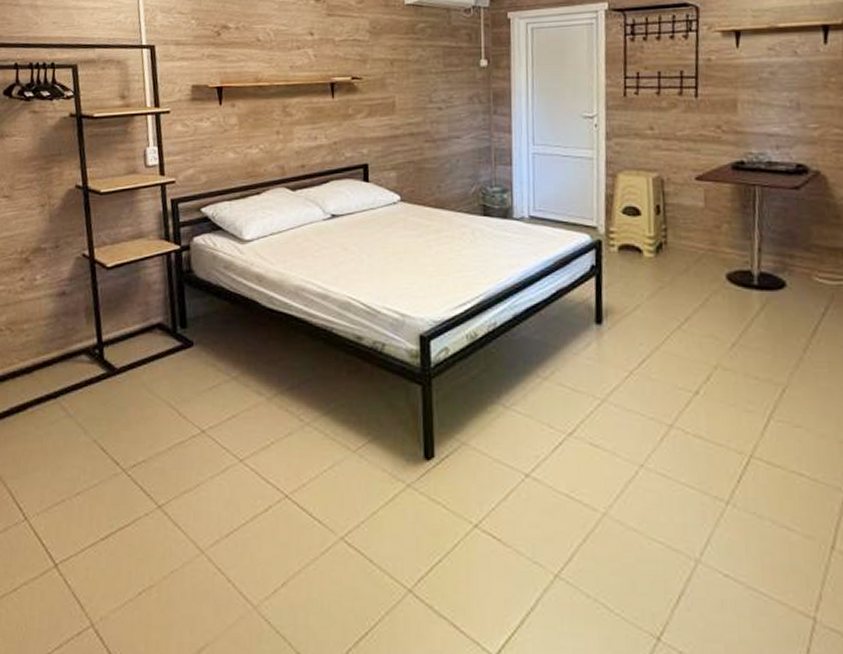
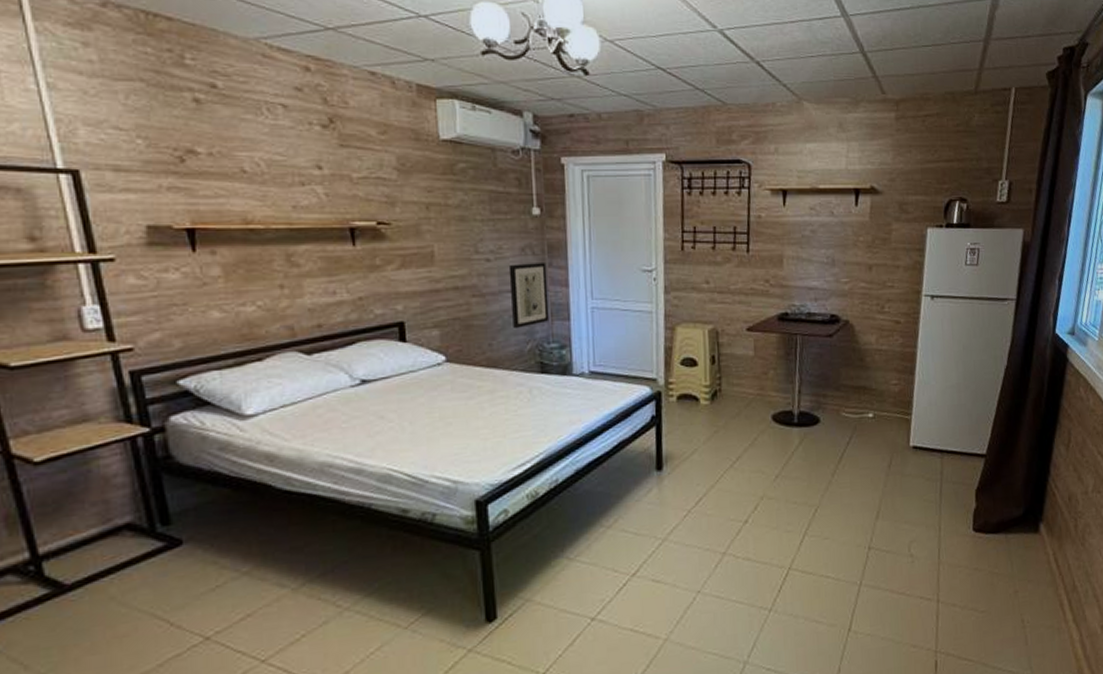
wall art: none [457,110,493,172] -> present [508,263,549,328]

